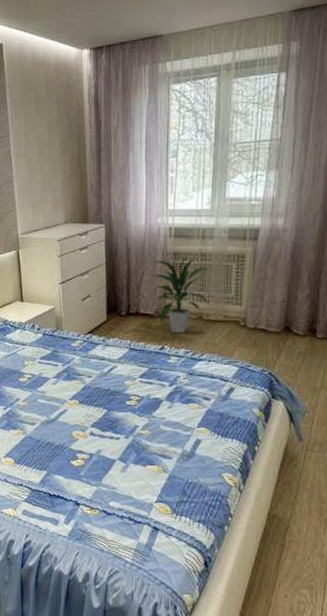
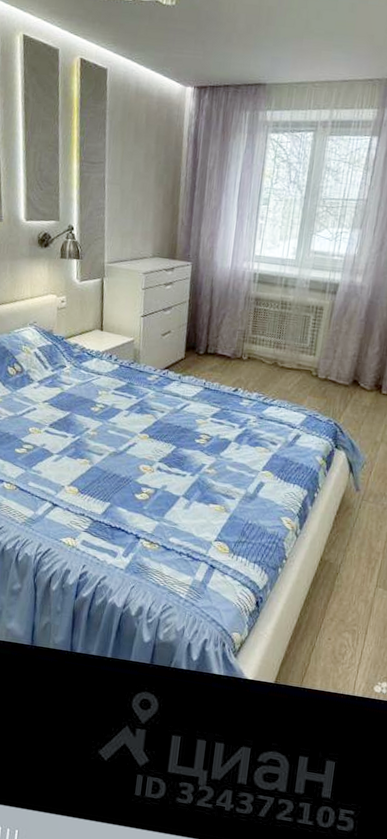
indoor plant: present [151,255,209,334] -> none [232,301,288,378]

